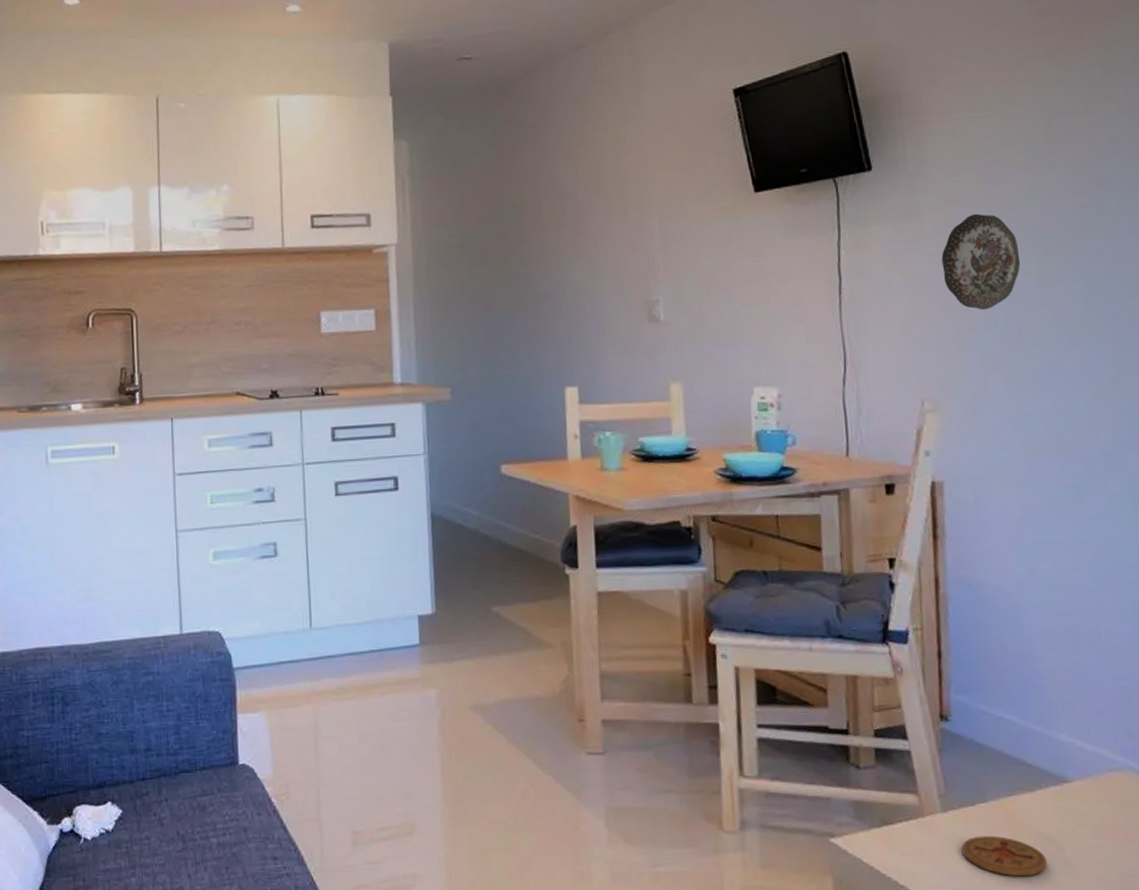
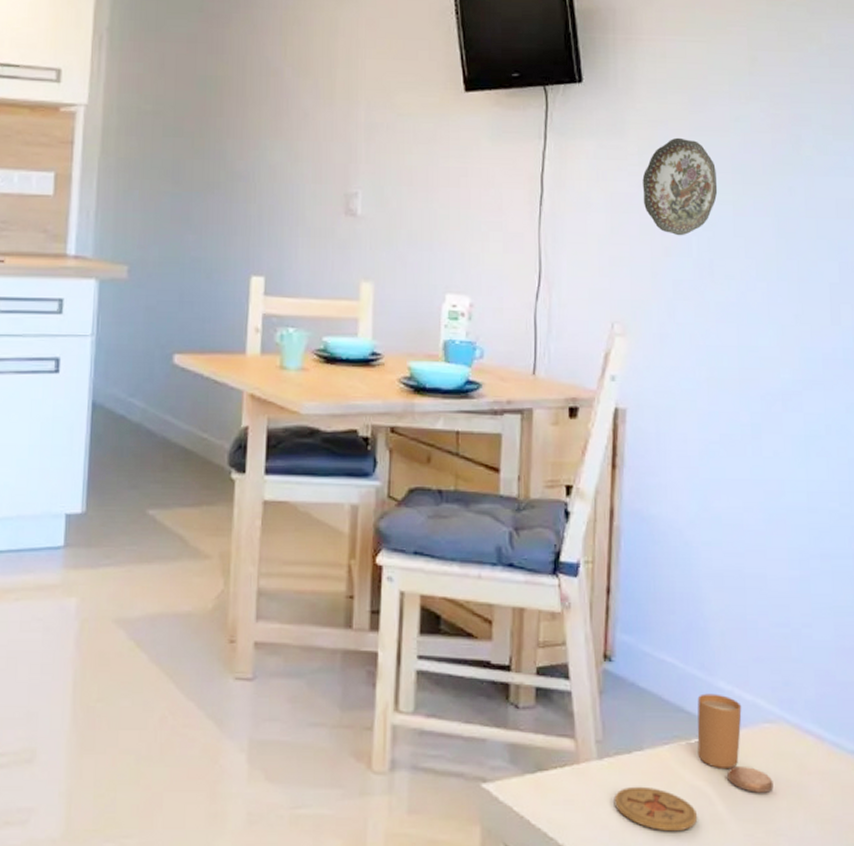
candle: none [1038,746,1123,837] -> present [697,693,773,793]

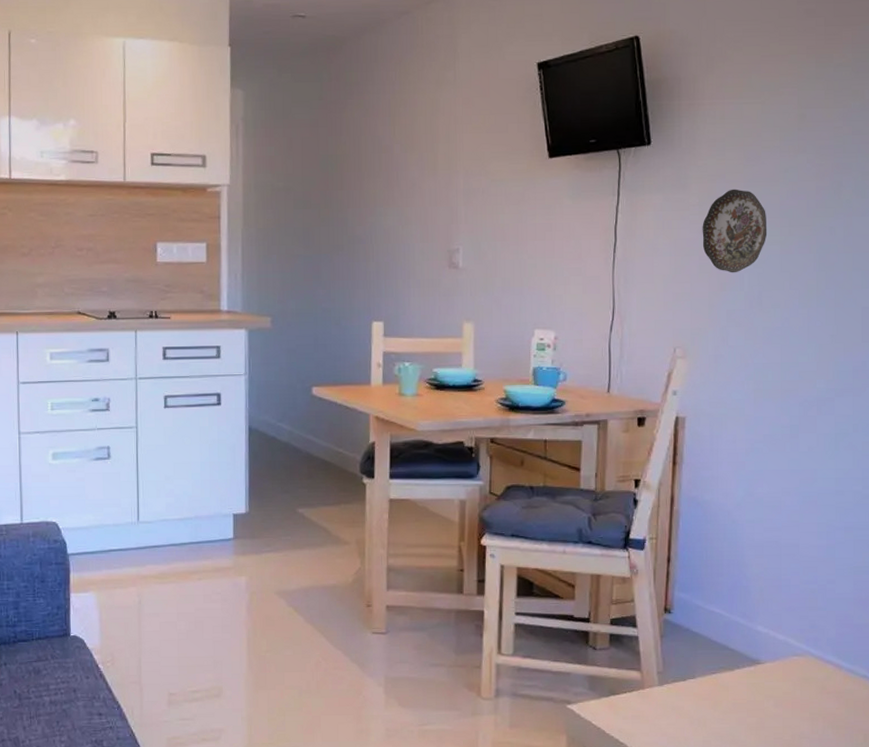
coaster: present [614,786,698,832] -> none [671,704,738,737]
candle: present [697,693,773,793] -> none [739,635,799,707]

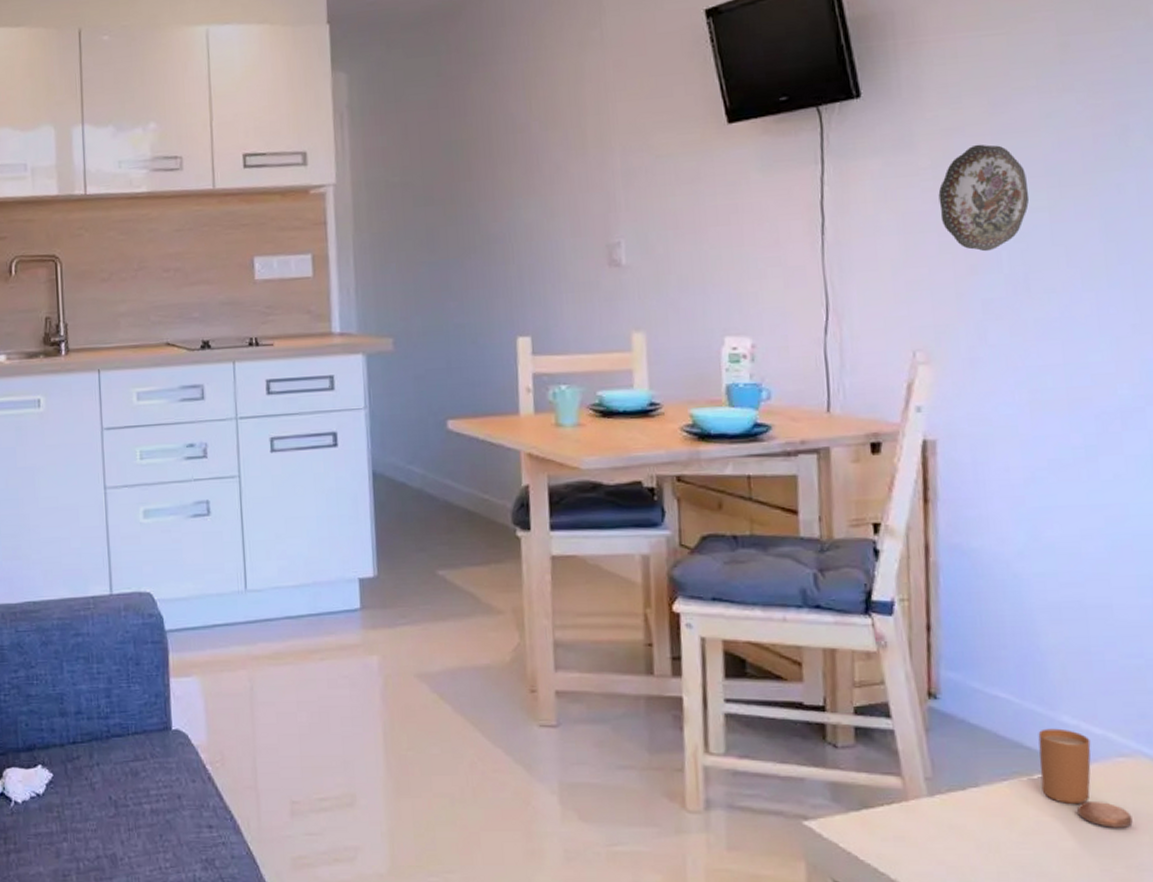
candle: none [739,635,799,707] -> present [1038,728,1133,828]

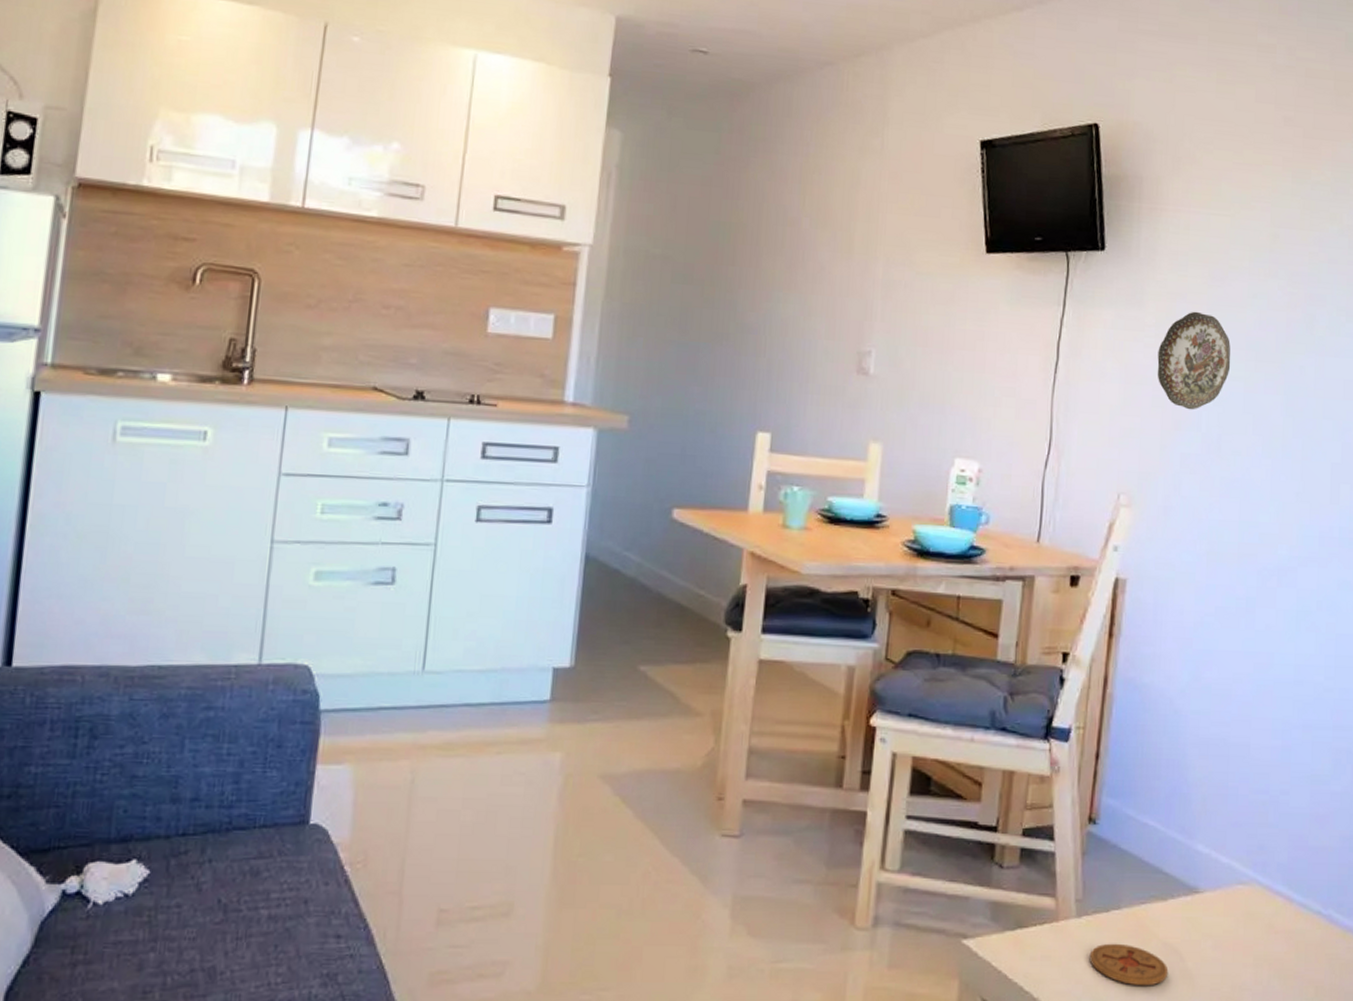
coaster: none [949,822,1046,867] -> present [1089,943,1169,986]
candle: present [1038,728,1133,828] -> none [1172,856,1242,950]

